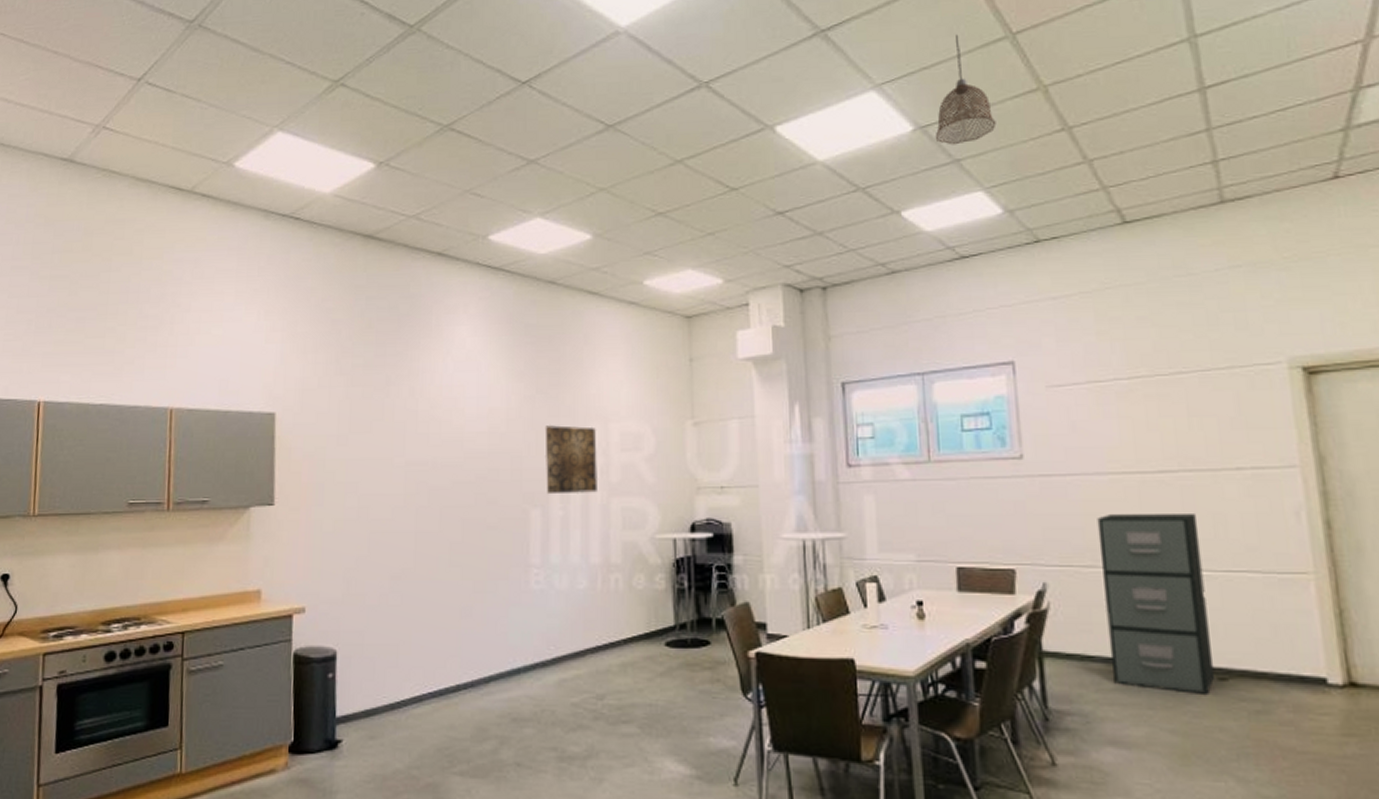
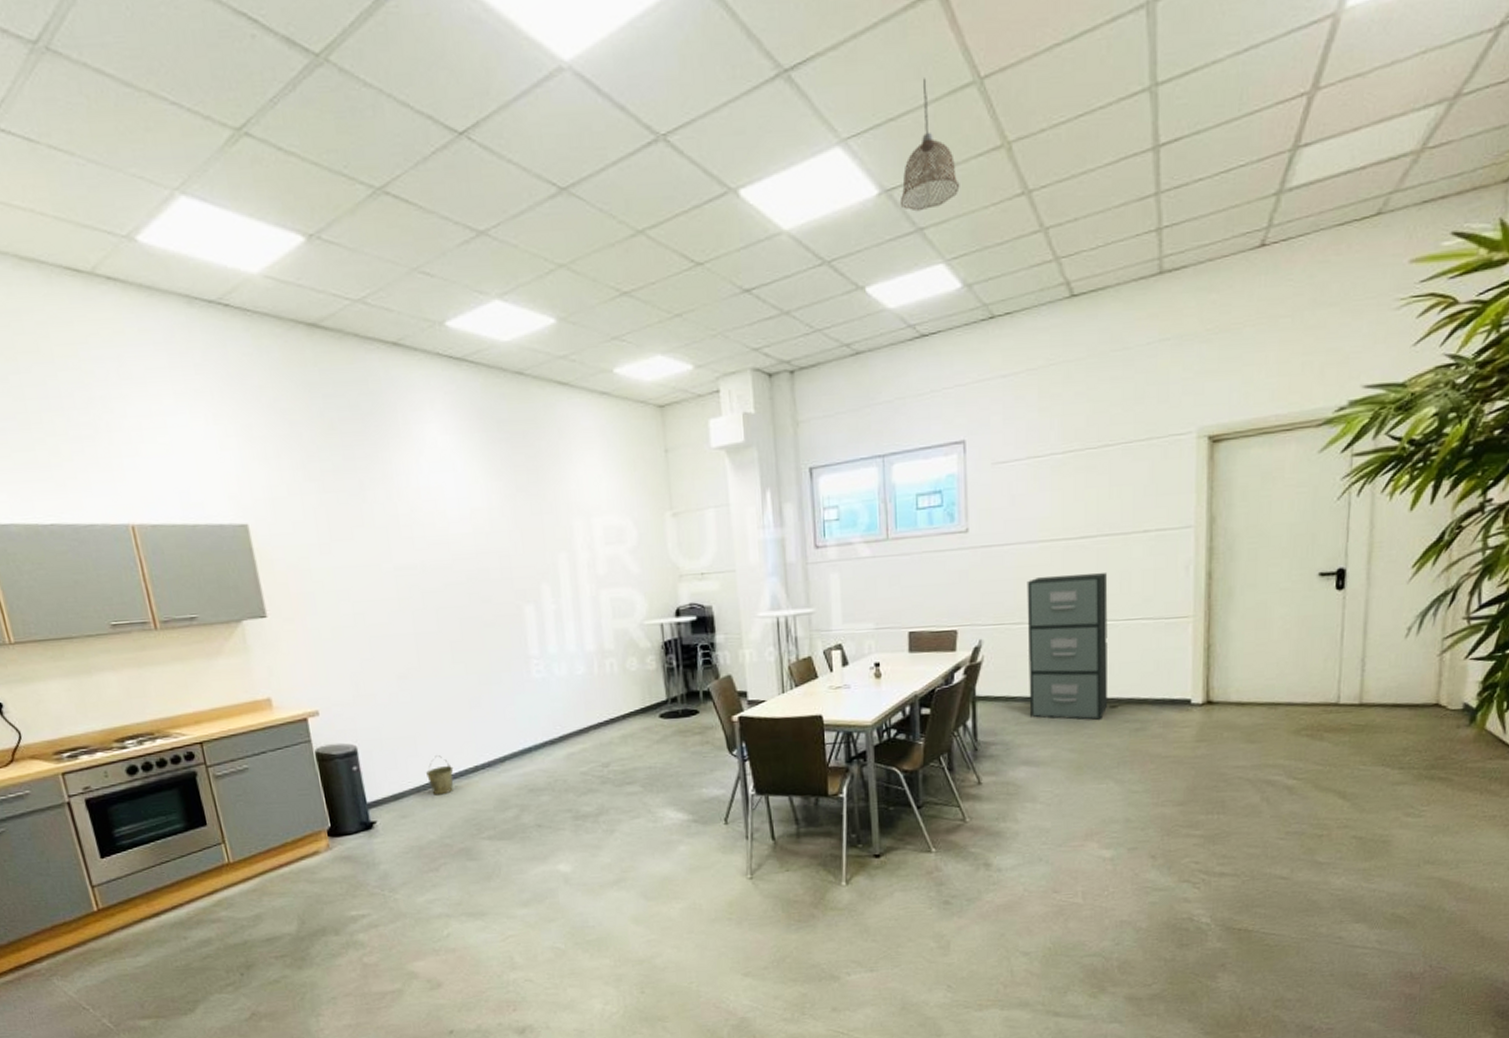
bucket: none [404,669,434,716] -> present [426,755,454,795]
wall art: present [545,425,597,495] -> none [529,522,586,591]

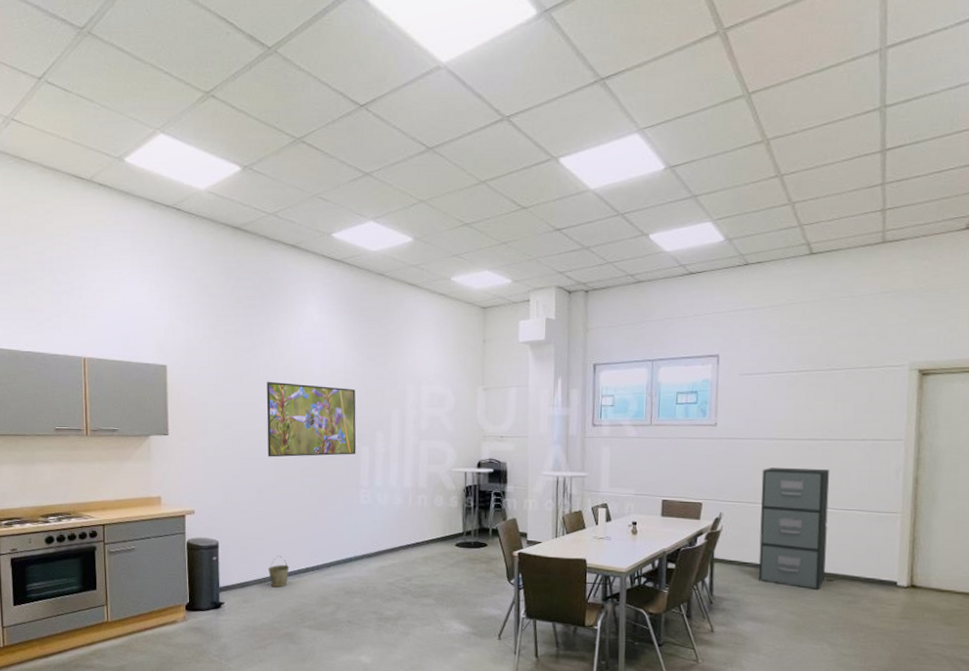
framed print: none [387,531,519,632] -> present [266,381,356,457]
pendant lamp: present [899,78,960,212] -> none [680,90,728,183]

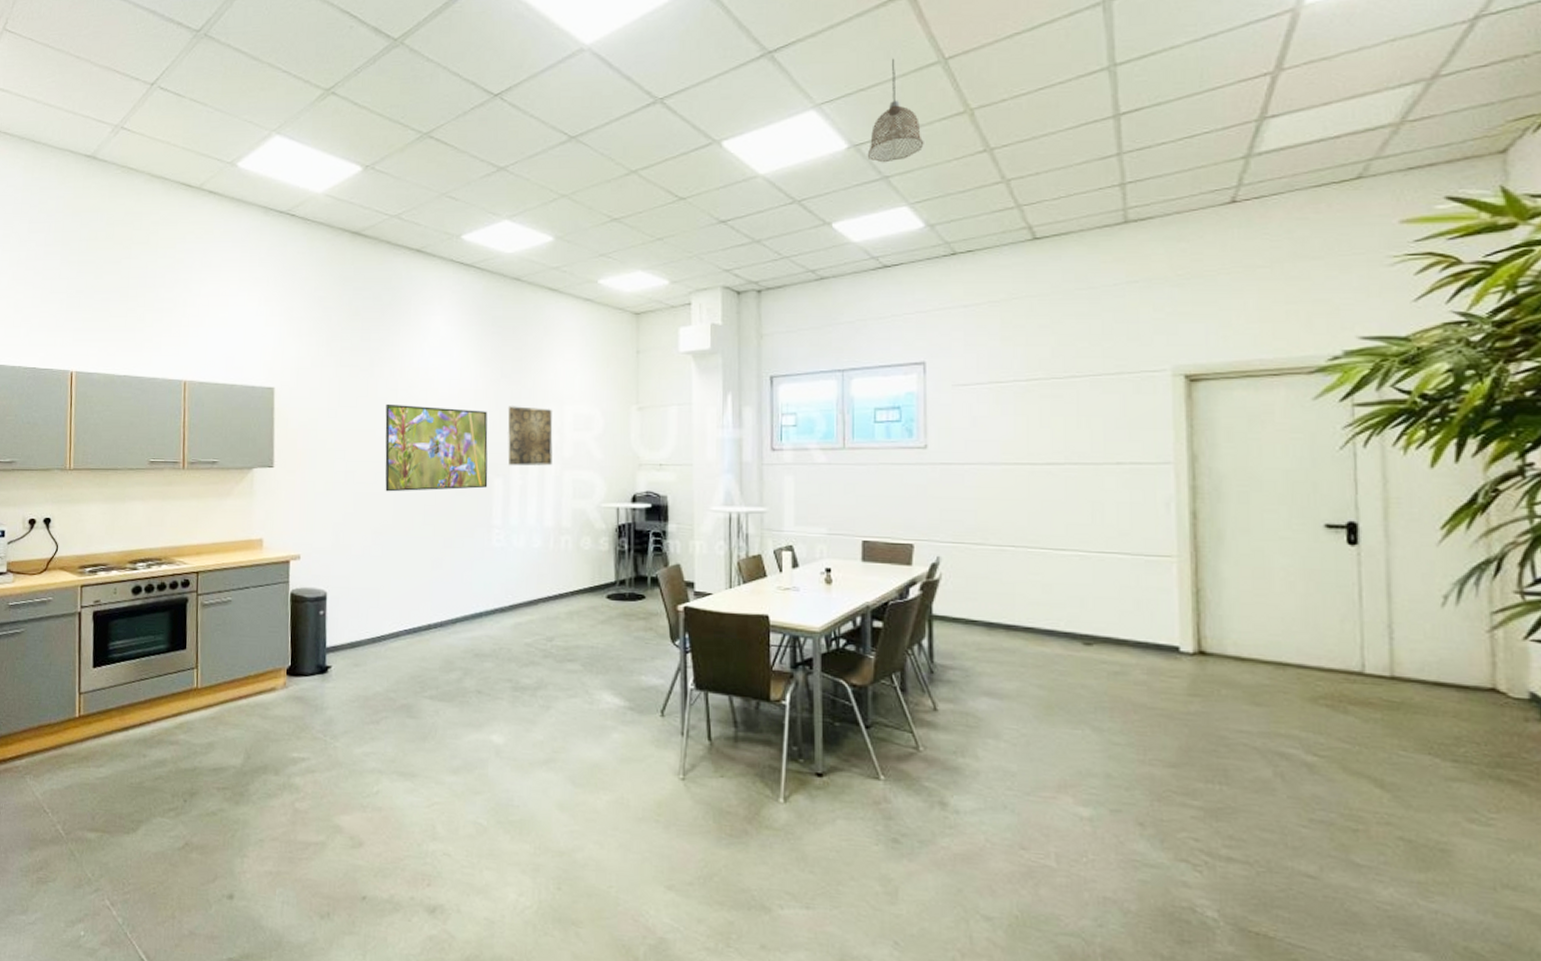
bucket: present [268,556,290,588] -> none [383,610,409,649]
wall art: none [373,385,412,437] -> present [507,406,553,466]
pendant lamp: none [680,90,728,183] -> present [867,58,924,163]
filing cabinet: present [758,468,830,590] -> none [989,500,1082,656]

